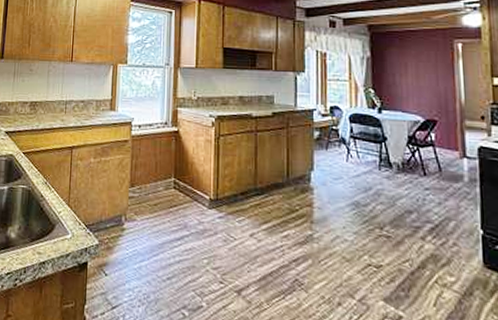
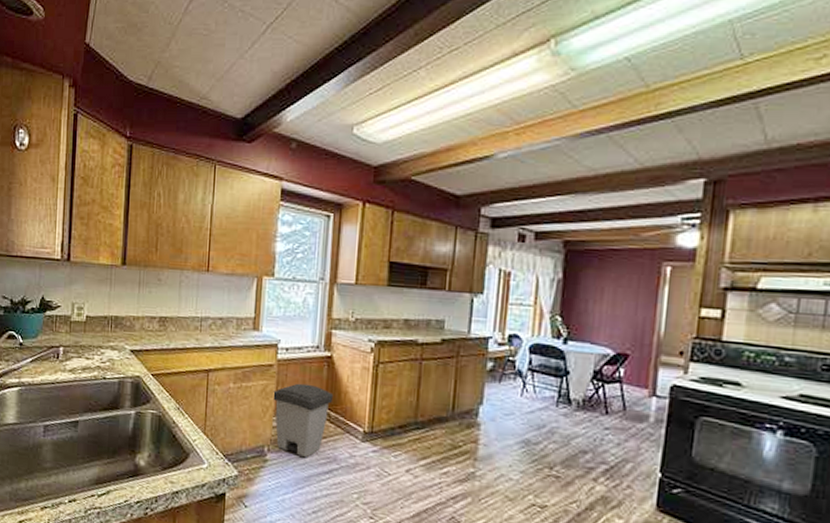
trash can: none [127,156,182,226] -> present [272,383,334,458]

